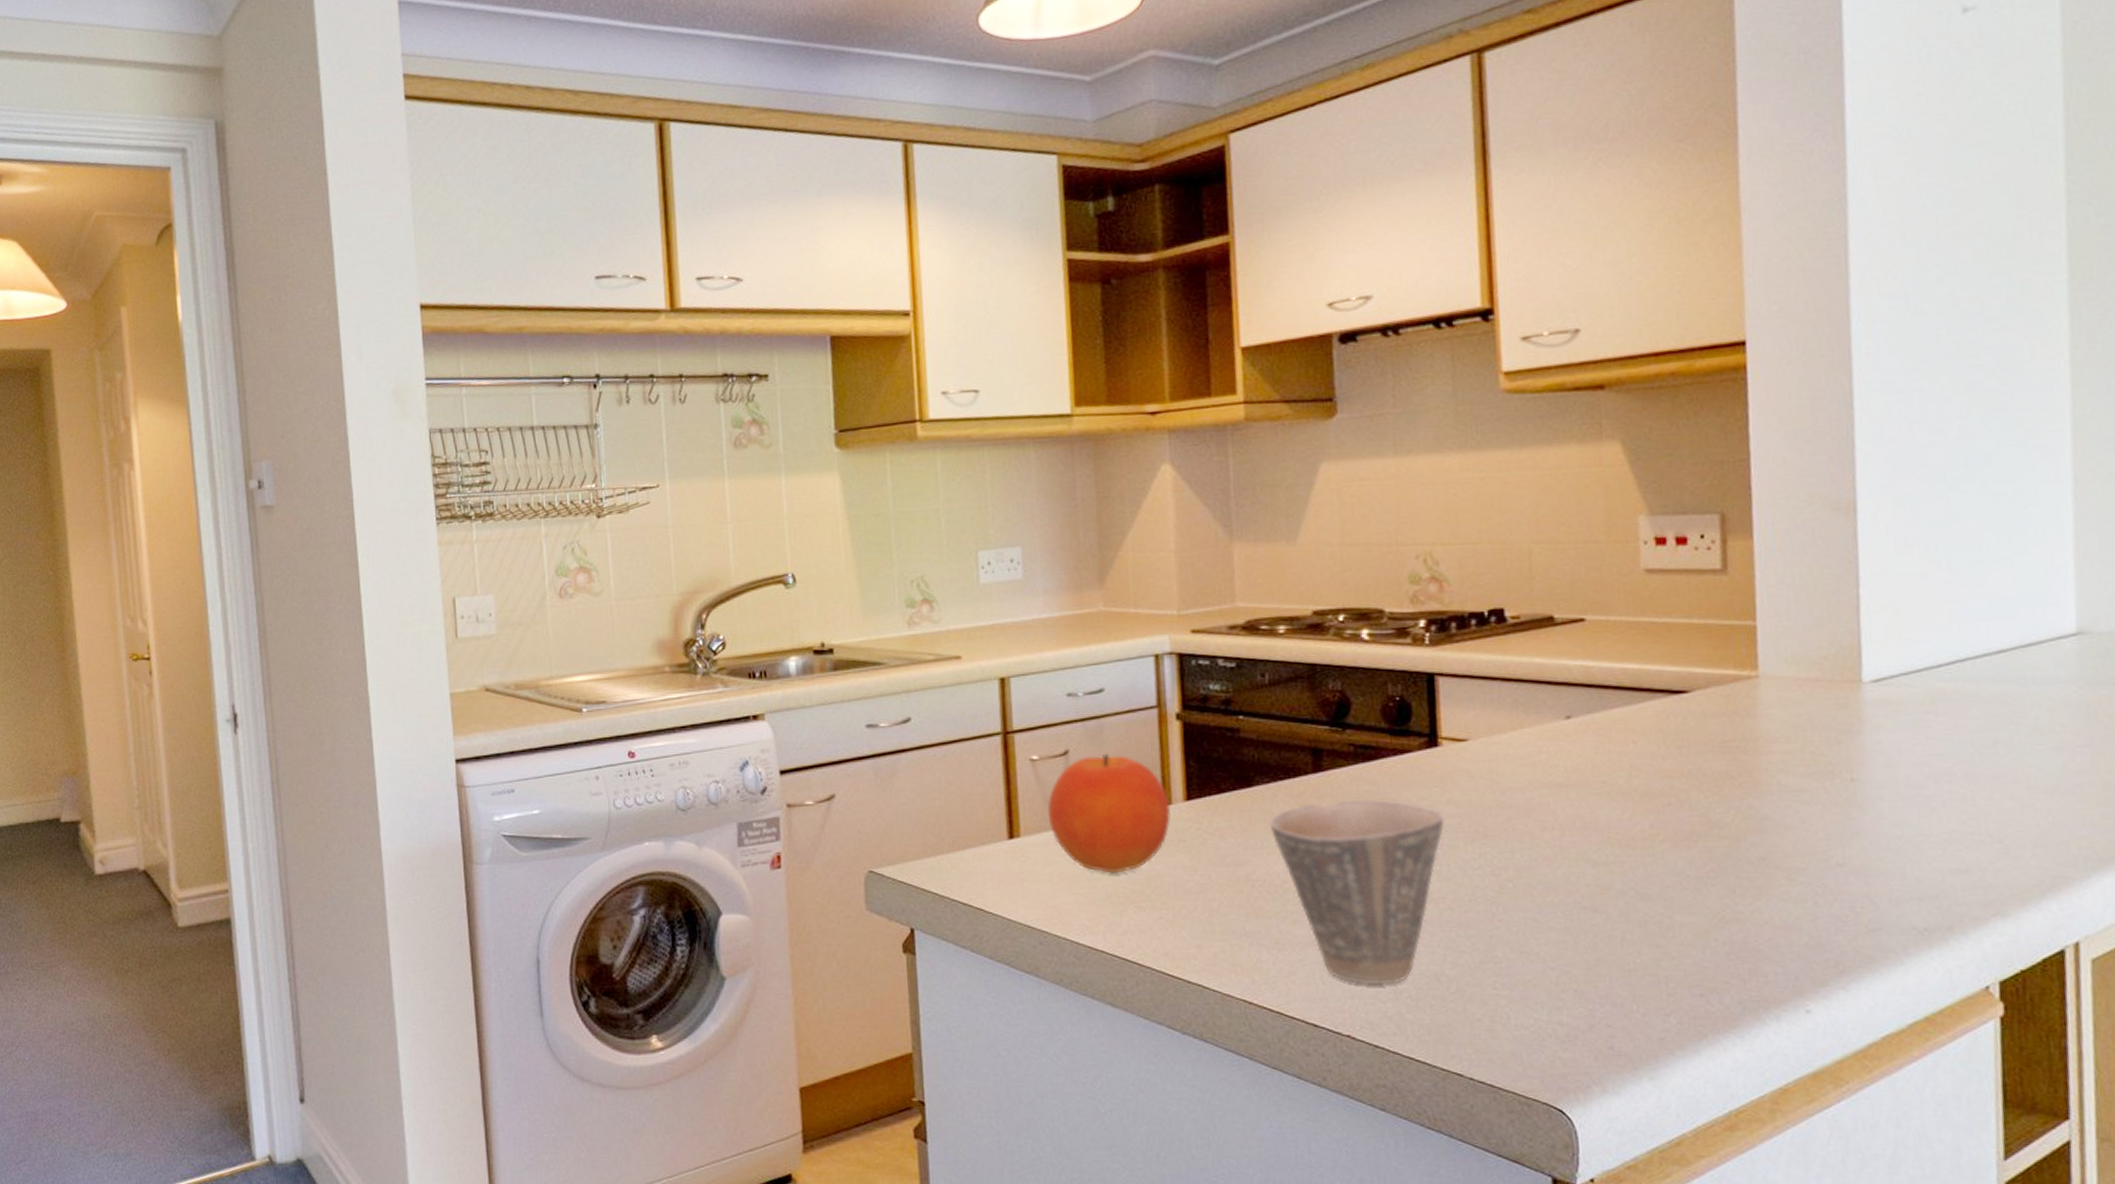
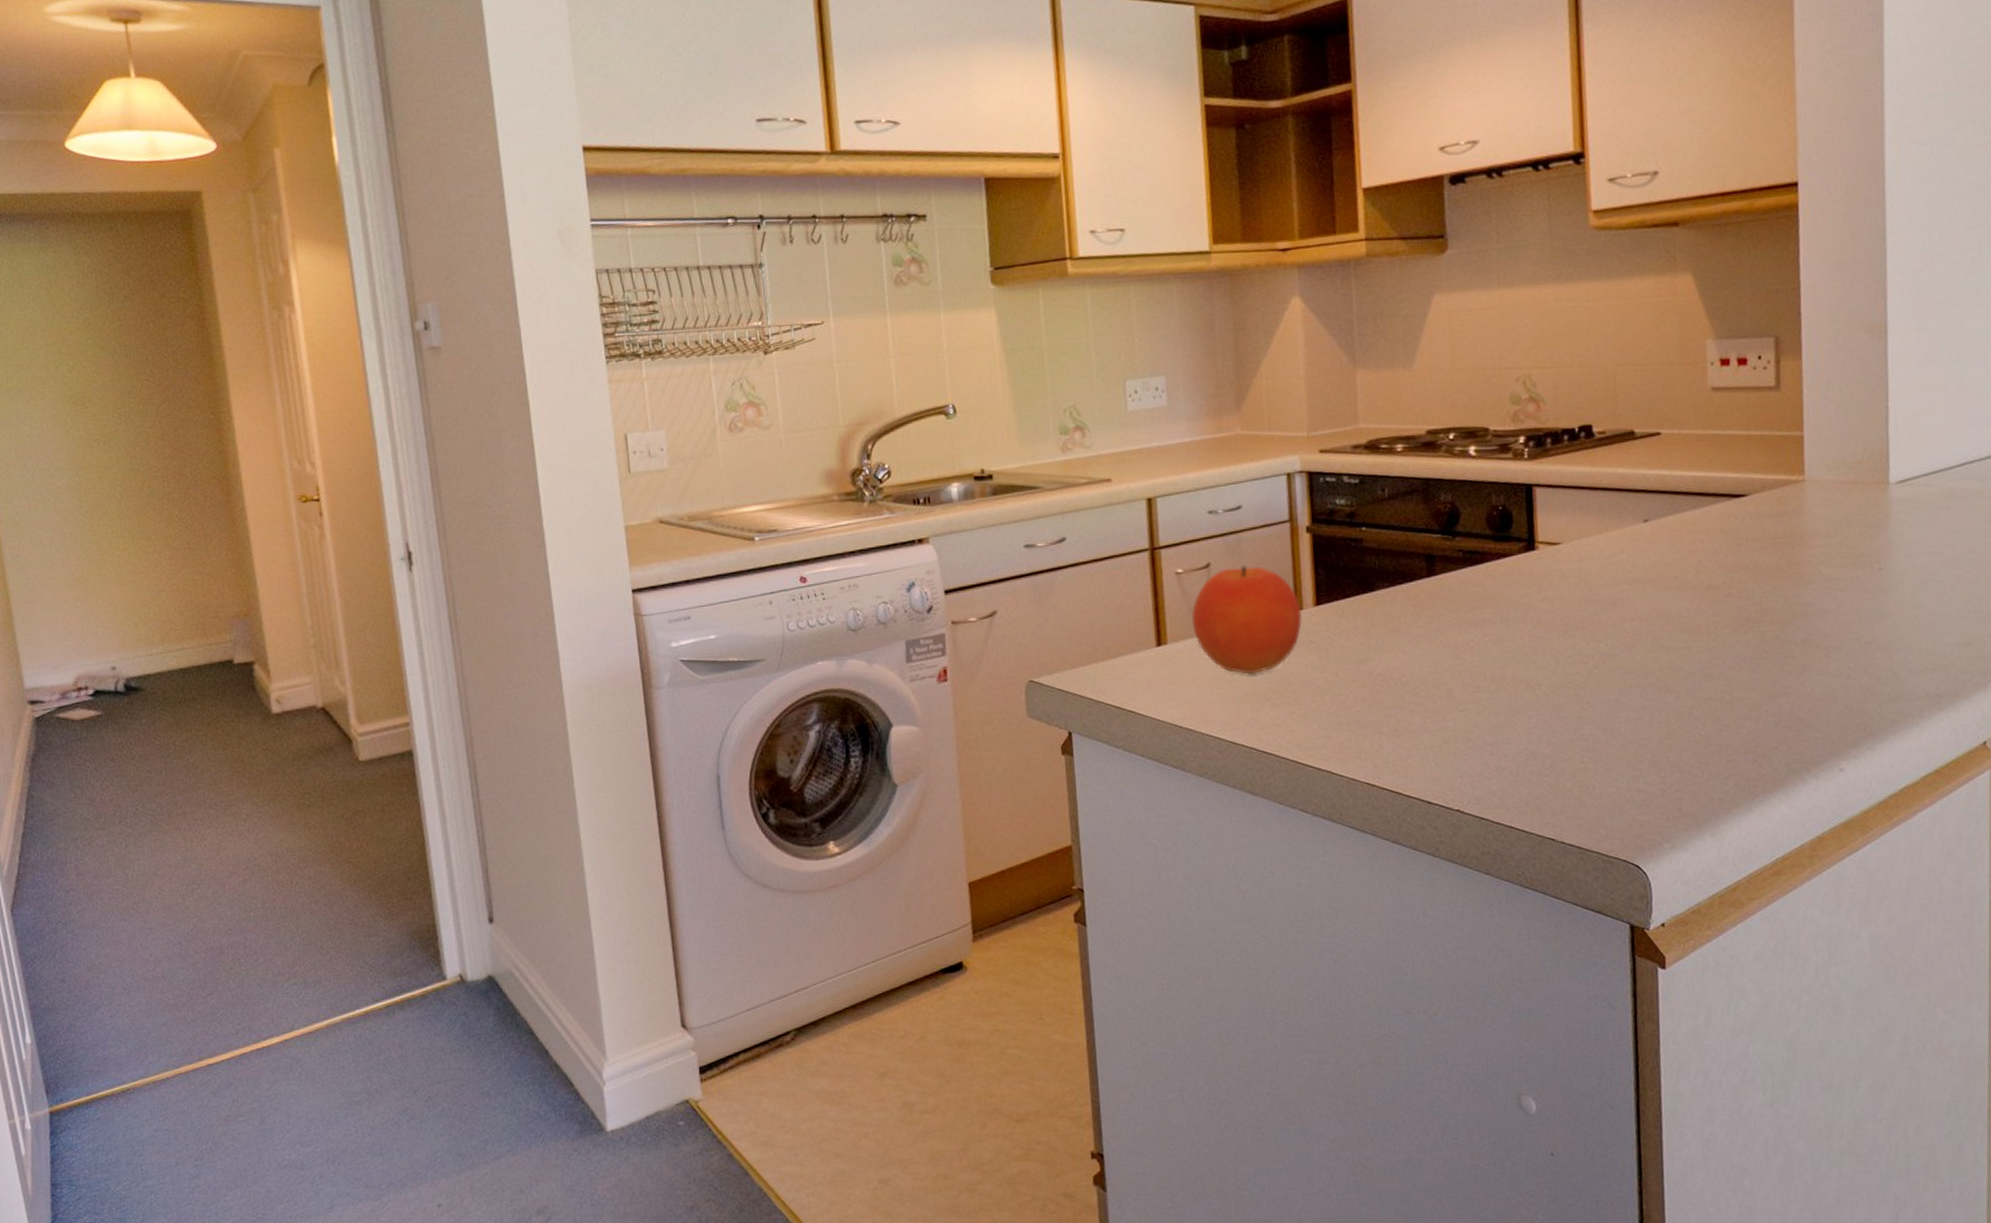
cup: present [1269,799,1444,984] -> none [1389,599,1540,764]

